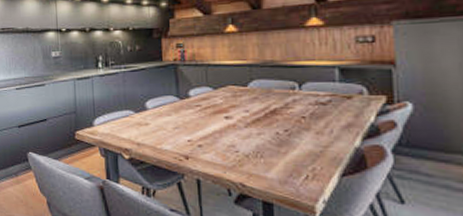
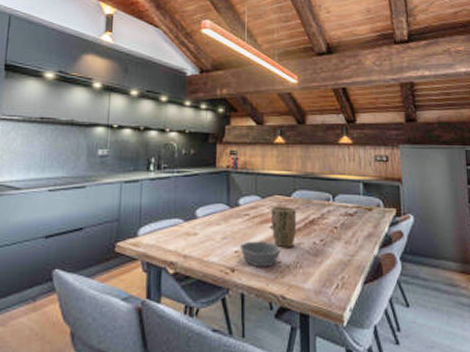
bowl: none [192,130,239,156] -> present [239,241,282,268]
plant pot: none [224,96,256,137] -> present [270,206,297,247]

